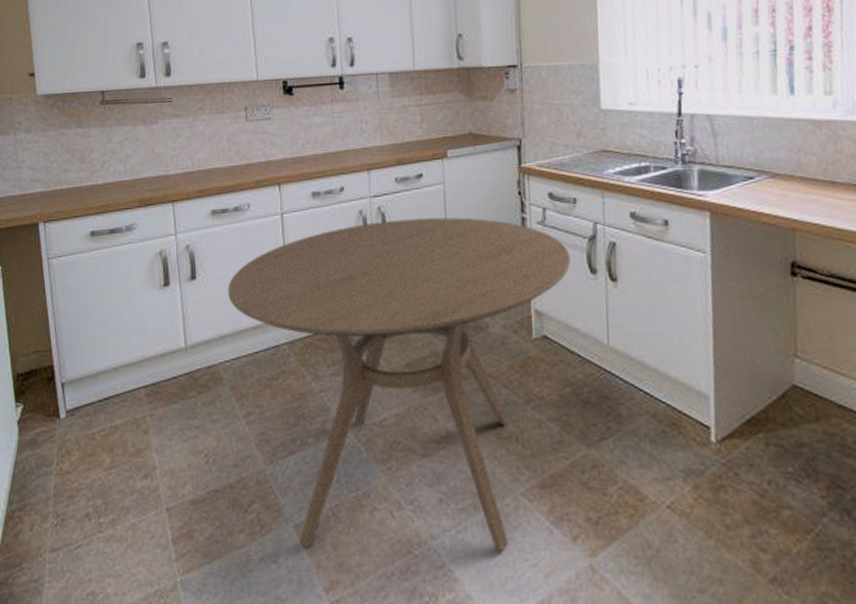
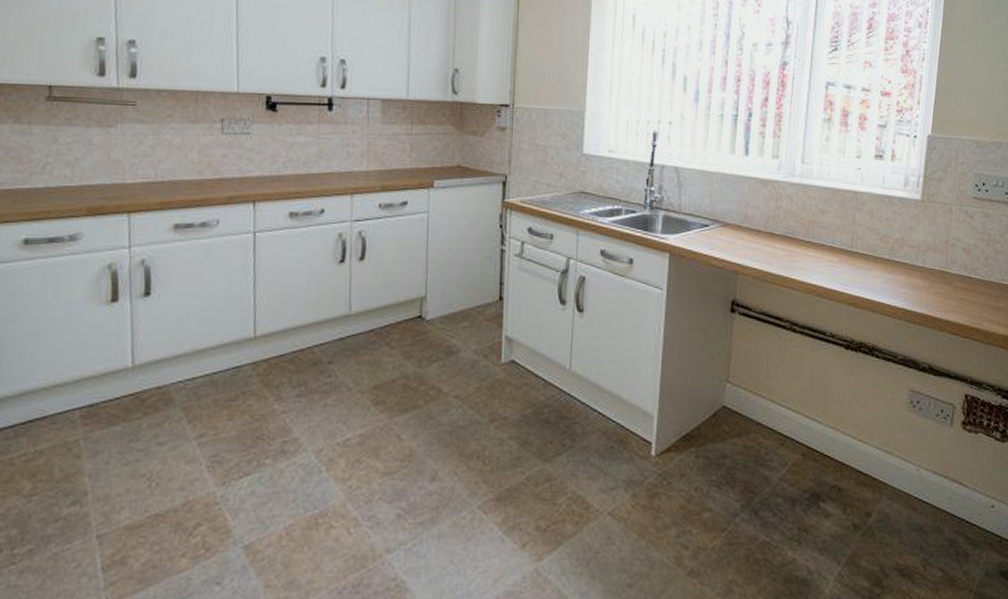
dining table: present [228,217,571,551] -> none [186,245,543,569]

